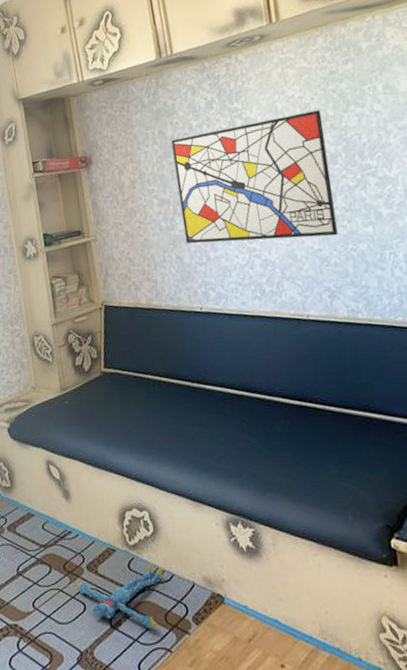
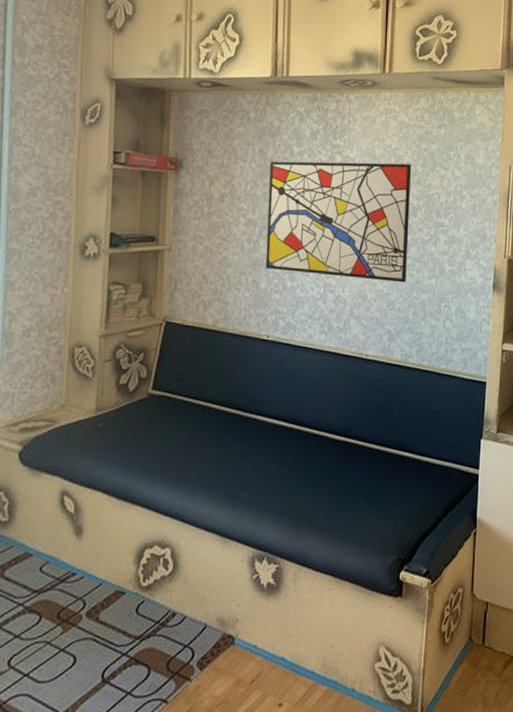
plush toy: present [76,563,163,629] -> none [69,606,175,679]

